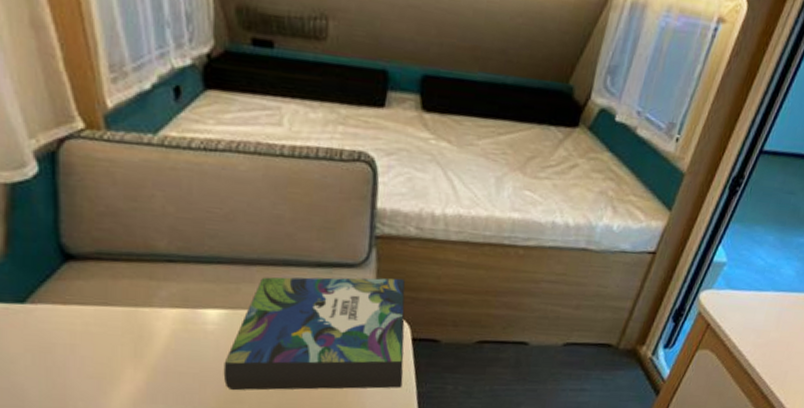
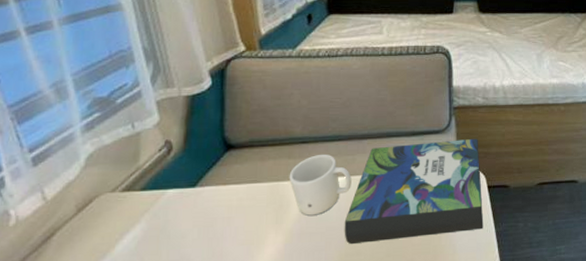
mug: none [150,278,235,352] -> present [289,154,352,216]

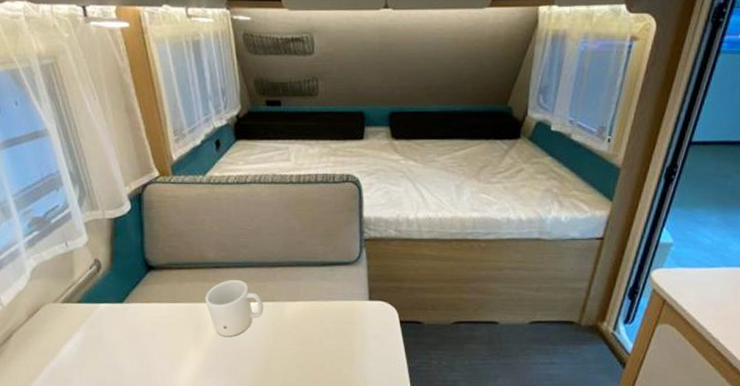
book: present [344,138,484,244] -> none [258,272,395,366]

